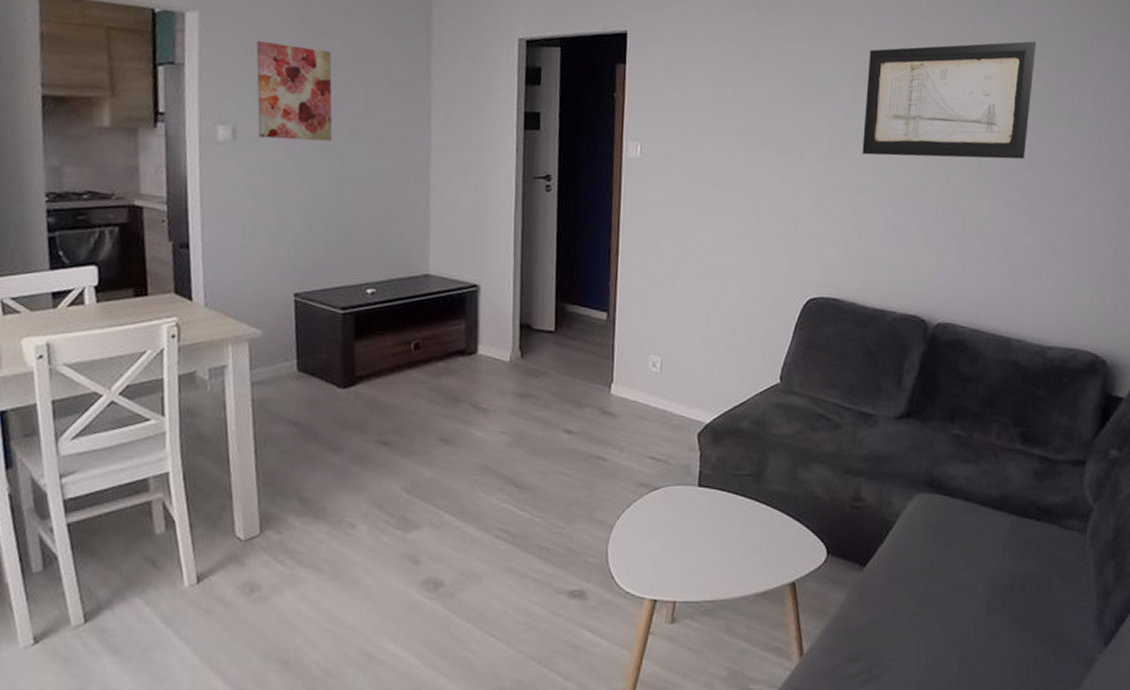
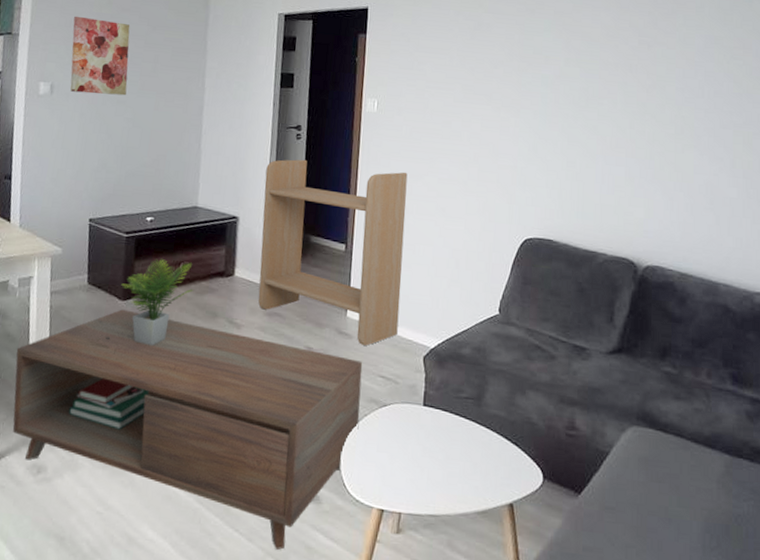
coffee table: none [212,338,630,652] -> present [13,259,363,550]
bookshelf: none [507,215,677,425] -> present [258,159,408,346]
wall art: present [862,41,1036,160] -> none [573,13,734,119]

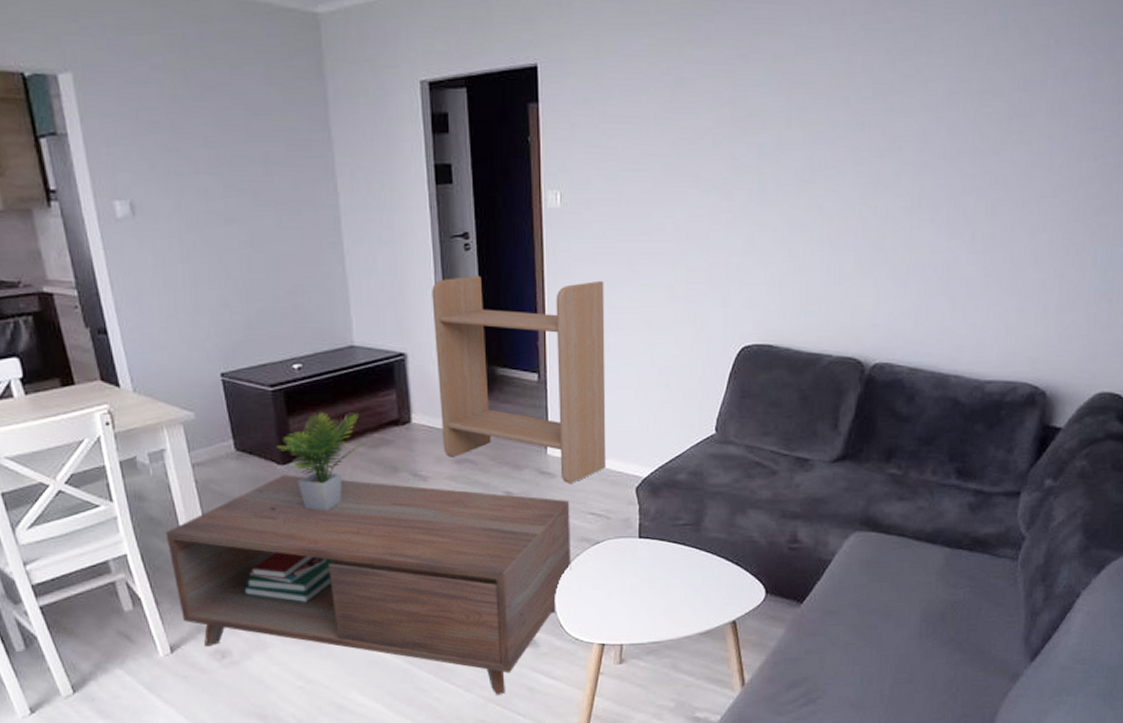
wall art: present [70,16,130,96] -> none [140,102,235,212]

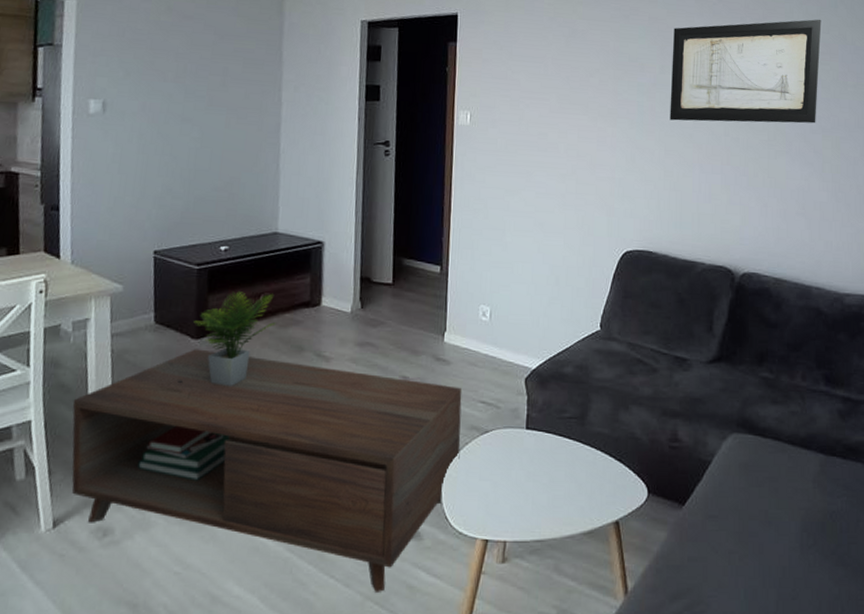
bookshelf: present [432,275,606,483] -> none [348,177,504,371]
wall art: none [796,45,987,189] -> present [670,19,822,124]

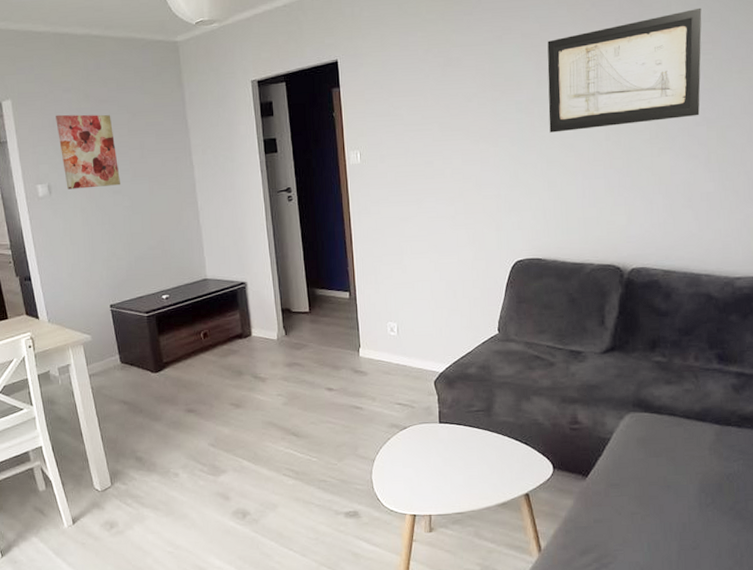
coffee table: present [72,291,462,592] -> none [70,330,384,559]
wall art: none [125,24,194,113] -> present [56,114,120,190]

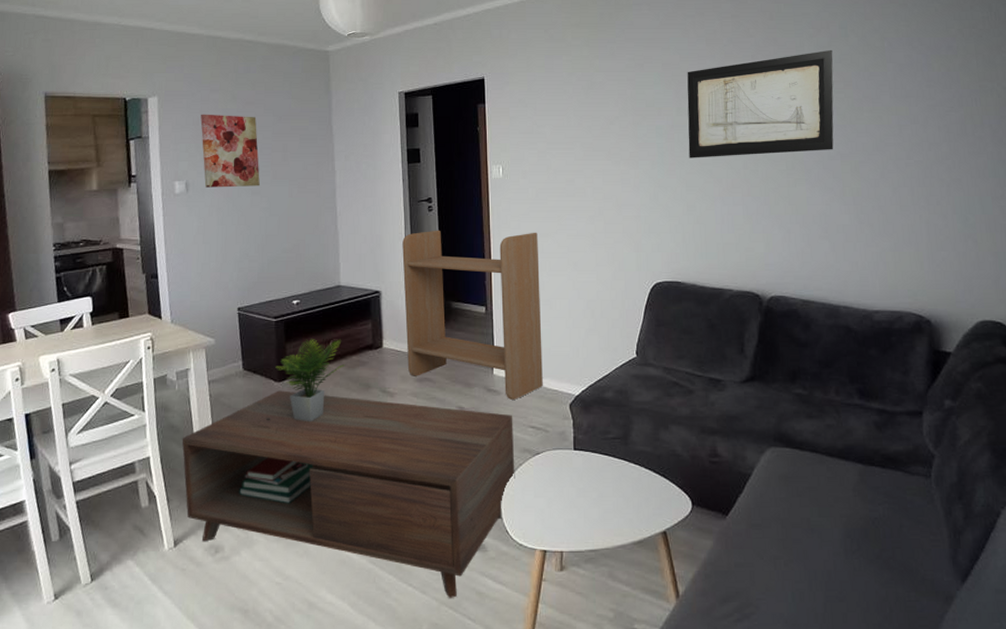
coffee table: none [70,330,384,559] -> present [182,339,515,598]
bookshelf: none [264,216,408,379] -> present [402,230,543,400]

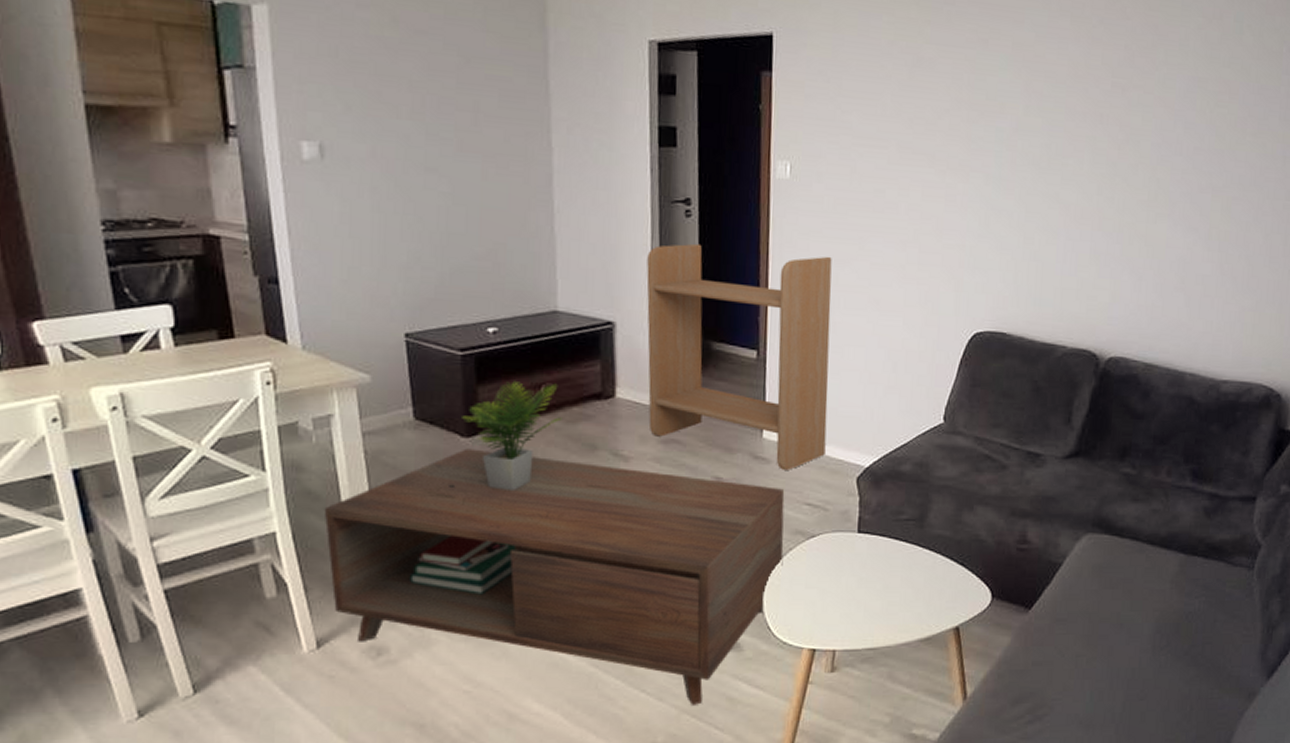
wall art: present [200,114,260,188] -> none [341,40,437,160]
wall art: present [687,49,834,158] -> none [1033,48,1222,181]

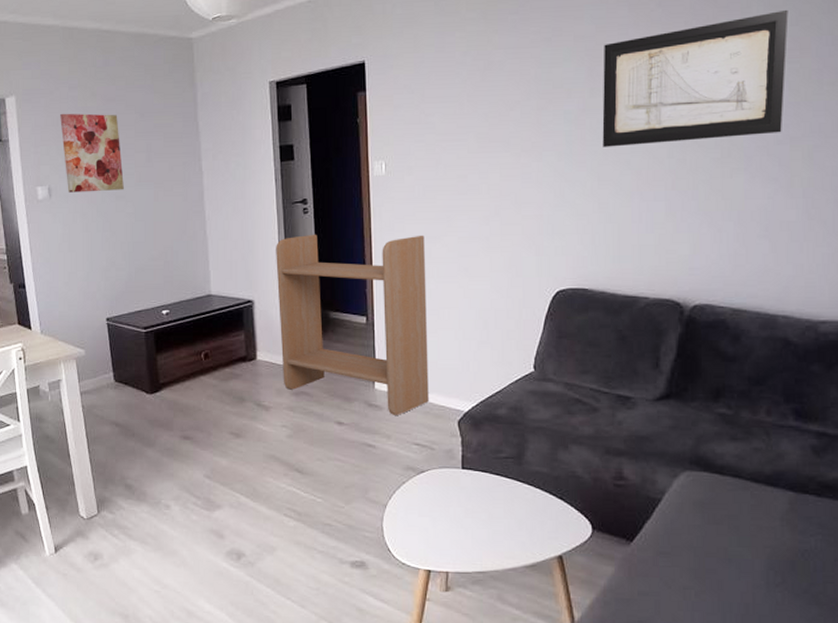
coffee table: present [324,381,785,705] -> none [57,350,398,613]
wall art: none [341,40,437,160] -> present [60,113,124,193]
wall art: none [1033,48,1222,181] -> present [602,9,789,147]

